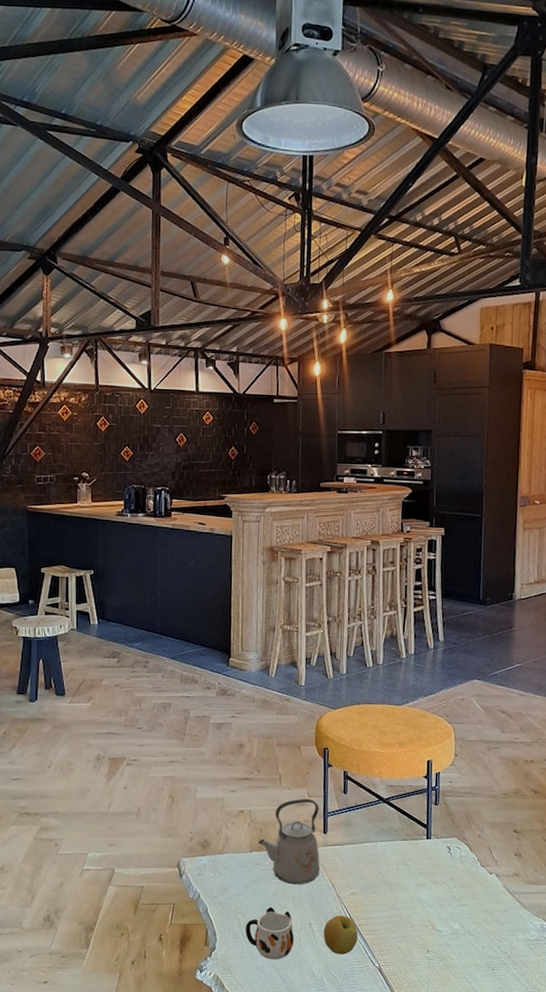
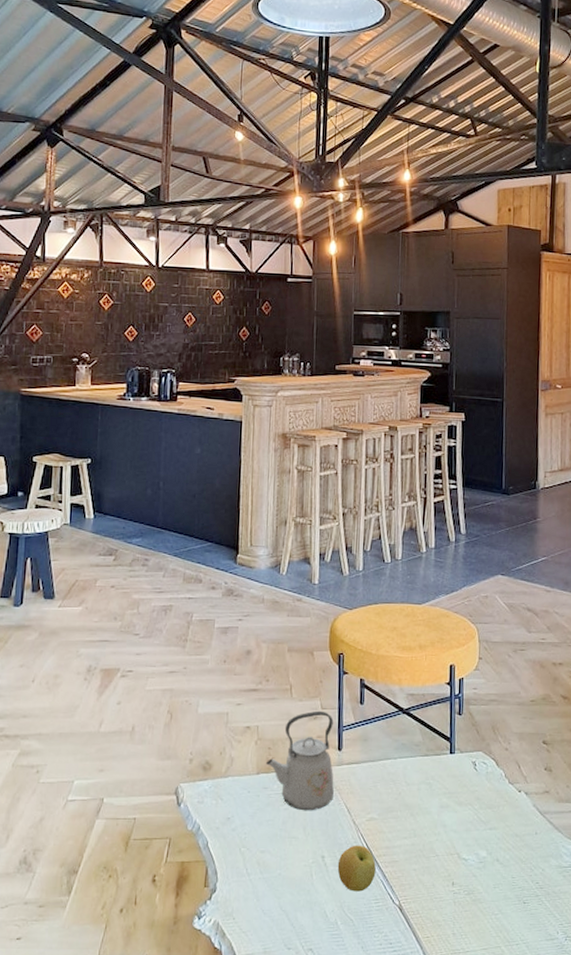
mug: present [245,906,295,960] -> none [250,837,306,901]

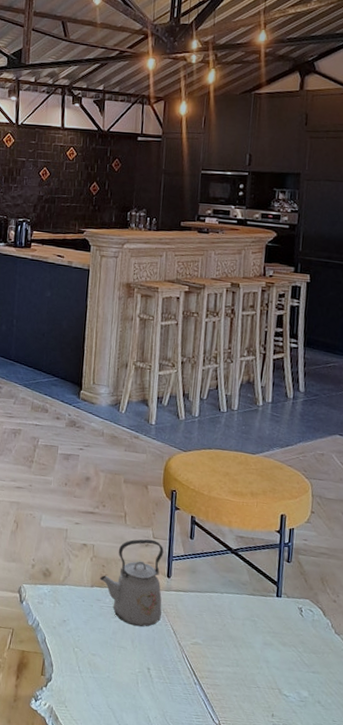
apple: present [337,845,376,892] -> none [161,663,198,706]

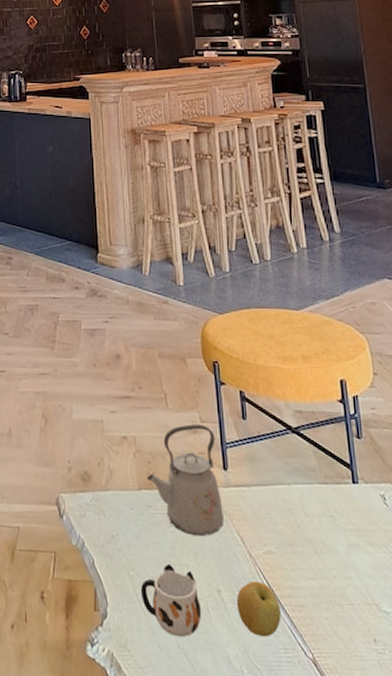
mug: none [82,645,132,701] -> present [140,563,202,638]
apple: none [161,663,198,706] -> present [236,580,281,637]

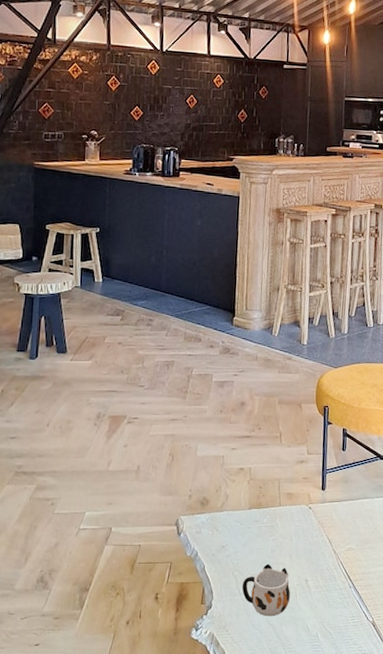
kettle: present [146,423,224,537] -> none [256,455,318,542]
apple: present [236,580,281,637] -> none [319,571,353,610]

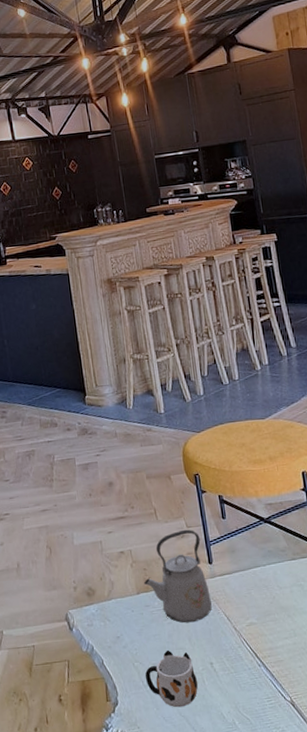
kettle: none [256,455,318,542] -> present [143,529,212,623]

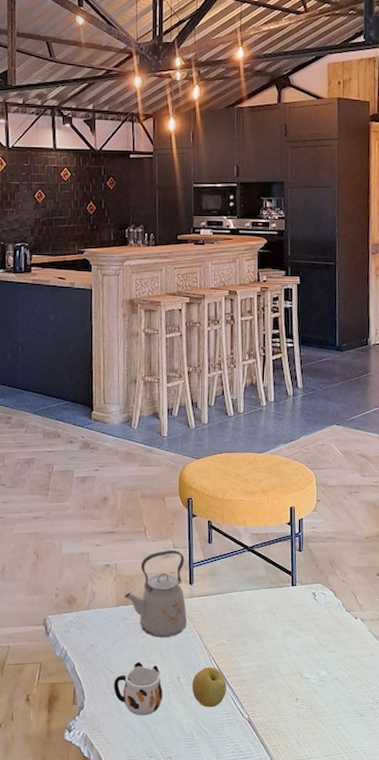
apple: none [226,649,264,693] -> present [192,667,226,707]

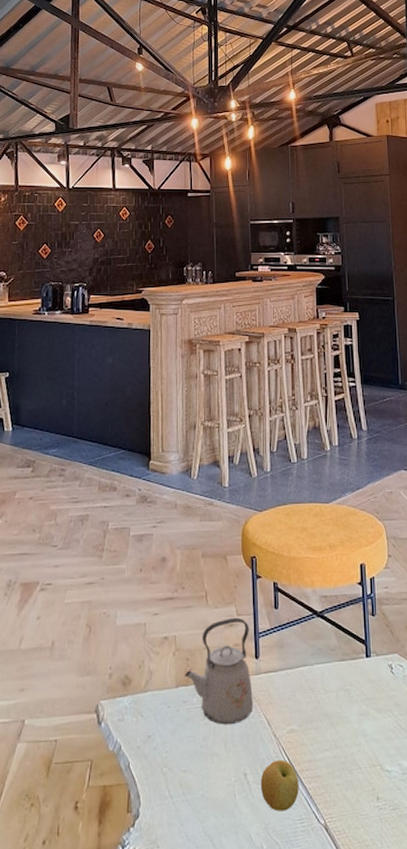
mug: present [113,661,163,716] -> none [172,755,229,825]

